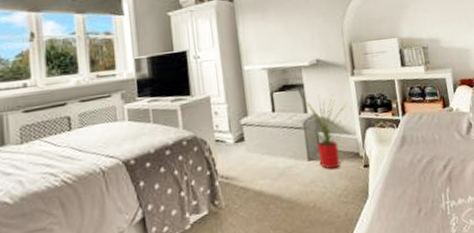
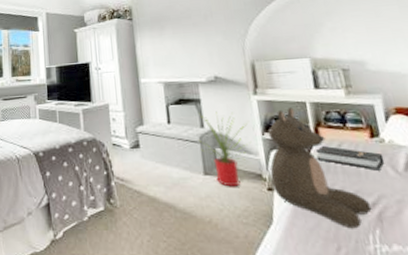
stuffed bear: none [364,86,444,191] -> present [268,107,372,229]
hardback book: none [402,119,453,137] -> present [315,146,385,171]

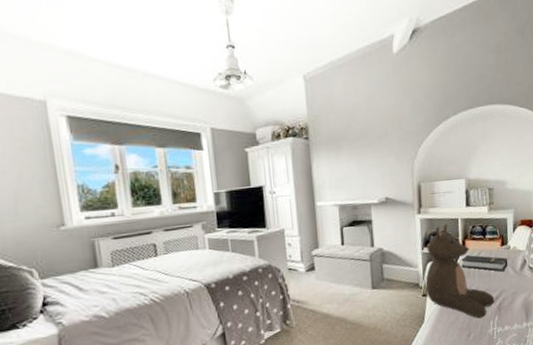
house plant: present [198,111,252,187] -> none [368,230,413,298]

